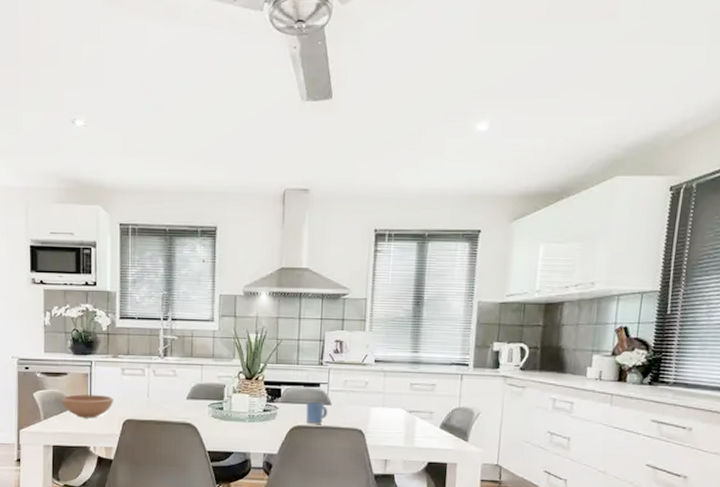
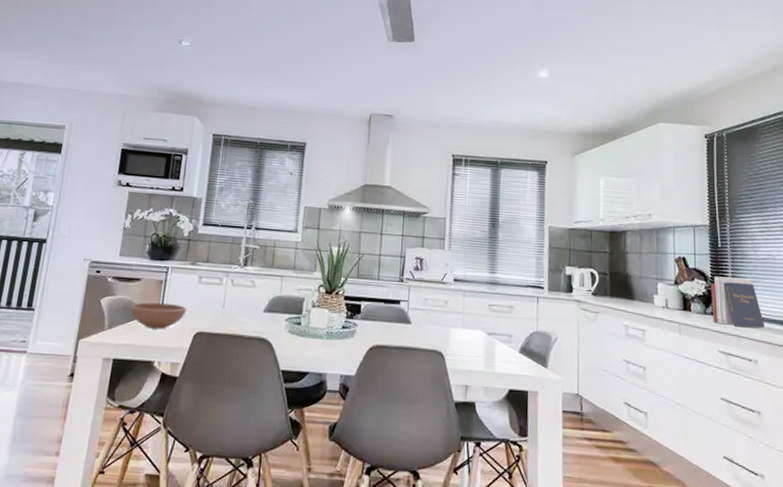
mug: present [306,401,328,425] -> none [385,319,408,345]
books: none [649,345,707,397] -> present [711,276,765,329]

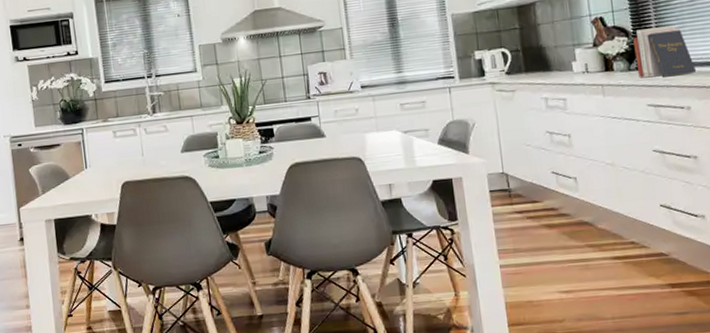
bowl: present [130,302,187,329] -> none [57,161,110,187]

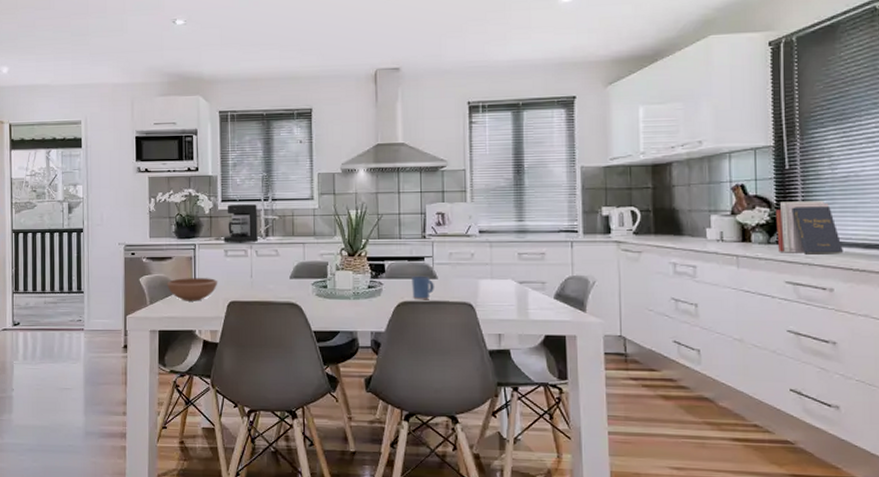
bowl: none [57,161,110,187] -> present [167,278,218,301]
coffee maker: none [111,82,146,124] -> present [224,204,258,243]
mug: none [300,135,324,160] -> present [411,276,434,300]

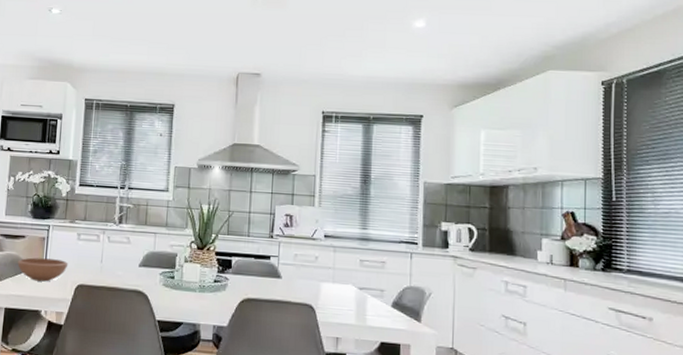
coffee maker: present [224,204,258,243] -> none [77,189,114,228]
mug: present [411,276,434,300] -> none [256,273,278,299]
books: present [776,201,843,255] -> none [602,231,662,286]

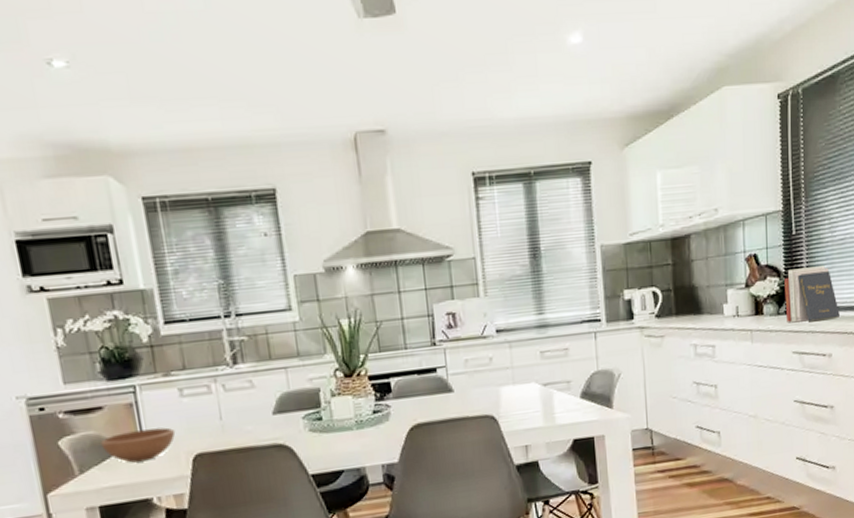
books: none [602,231,662,286] -> present [784,265,840,323]

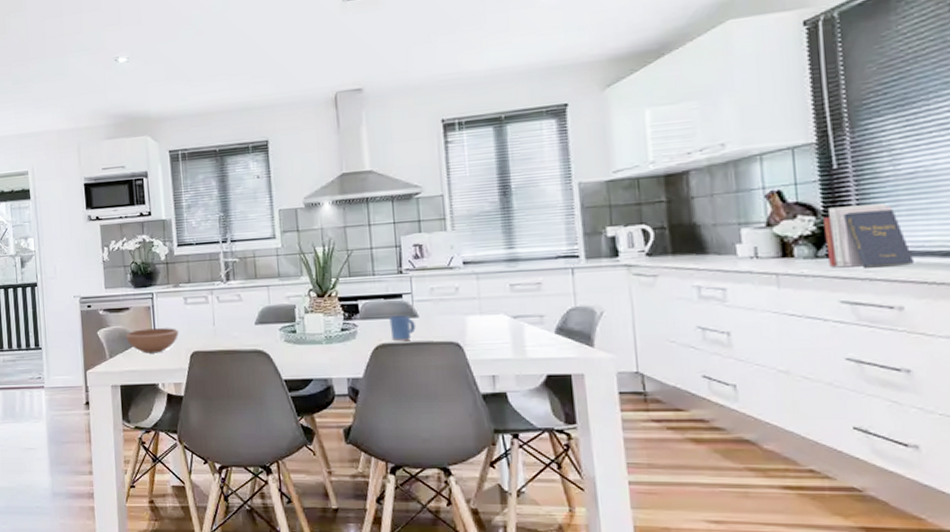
mug: none [423,390,451,420] -> present [389,314,416,342]

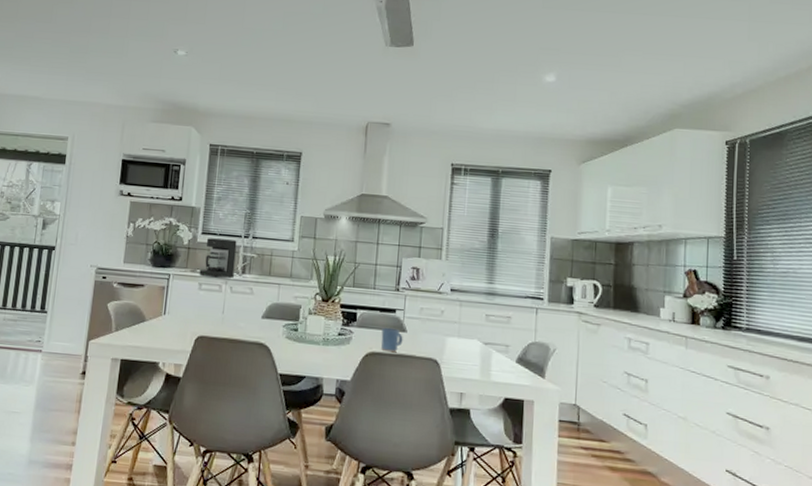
bowl: present [126,328,179,354] -> none [135,307,189,333]
coffee maker: none [182,247,218,290] -> present [199,238,237,278]
books: present [823,203,914,268] -> none [722,289,780,344]

